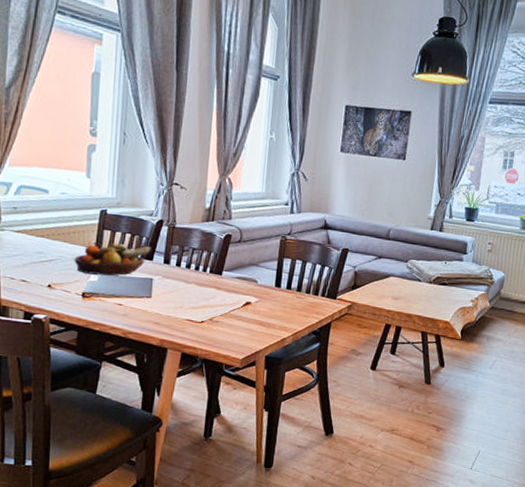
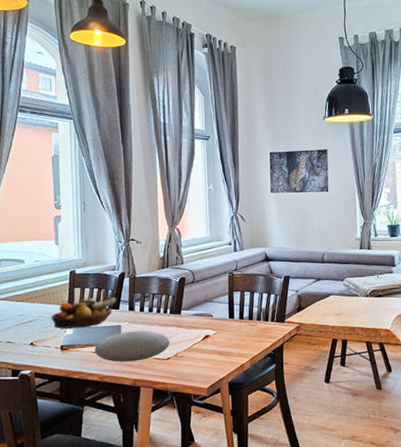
plate: none [120,286,207,321] -> present [94,330,170,362]

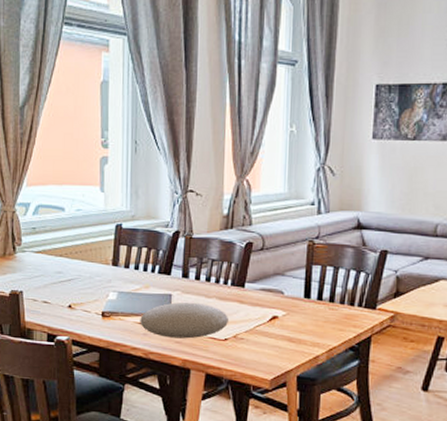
fruit bowl: present [51,298,117,329] -> none [92,259,169,293]

